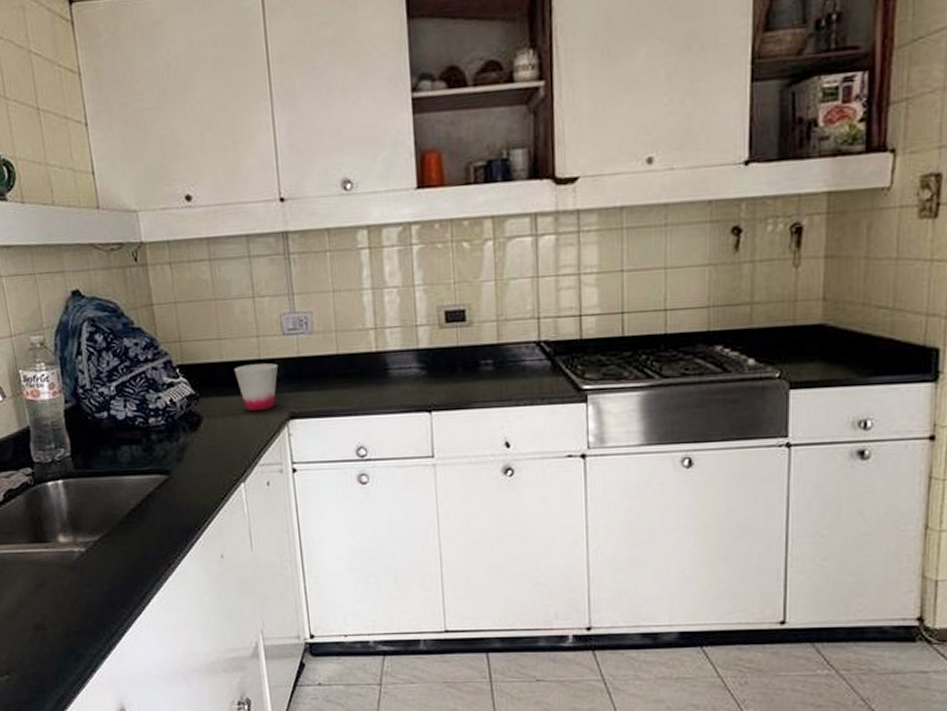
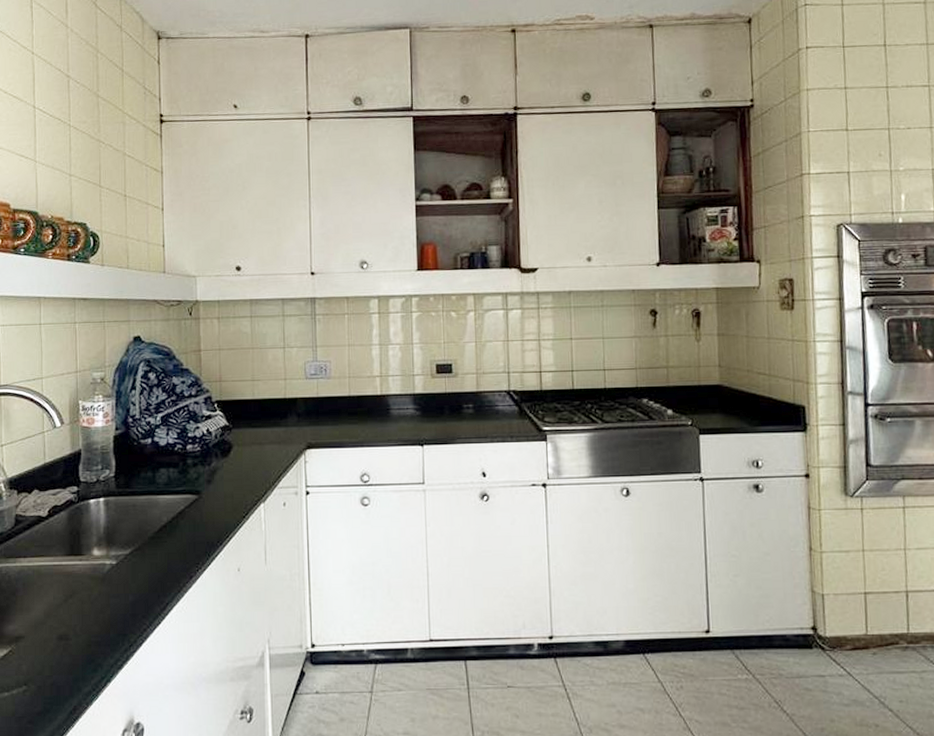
cup: present [234,363,279,412] -> none [263,402,300,442]

